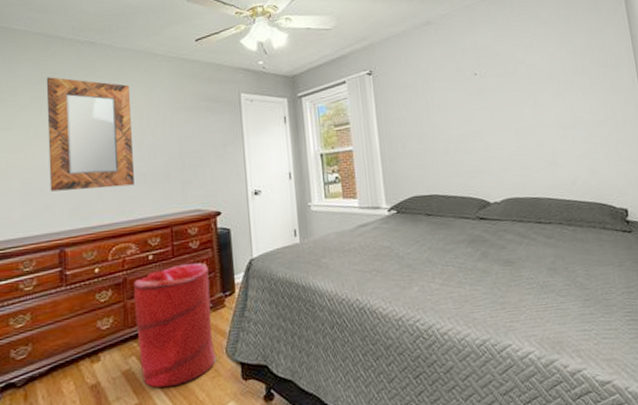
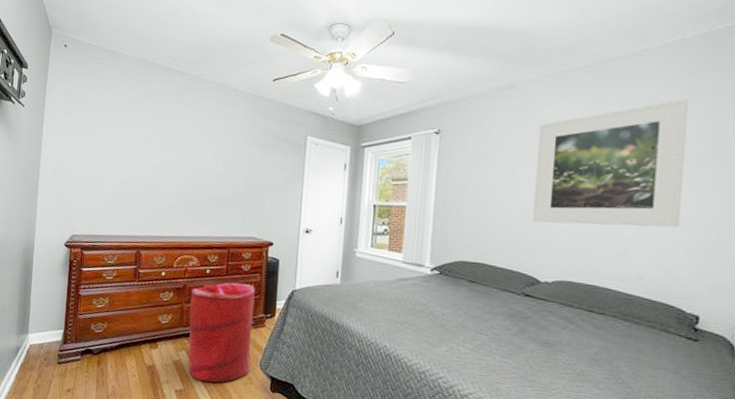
home mirror: present [46,77,134,192] -> none [134,100,209,207]
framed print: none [460,18,594,147] -> present [533,98,689,228]

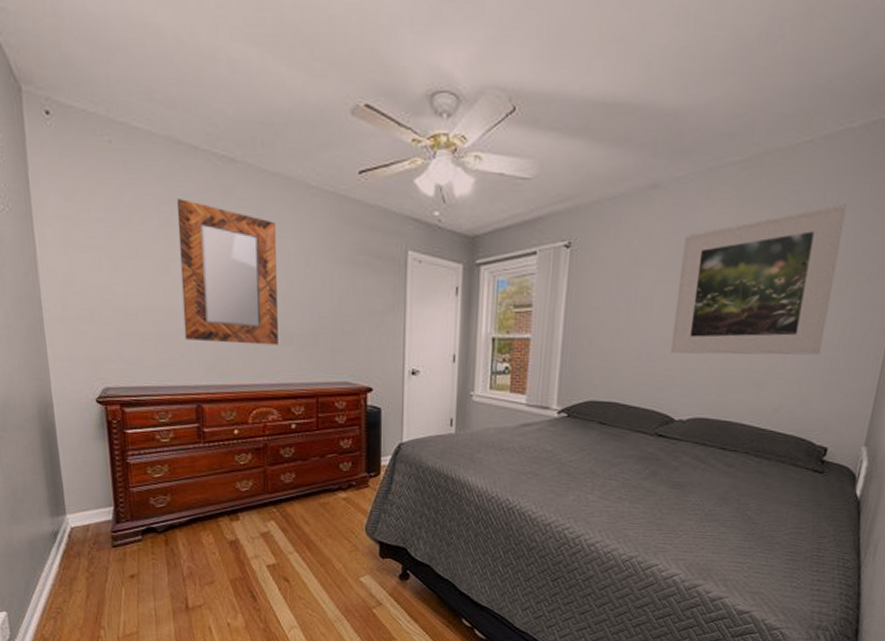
home mirror: none [134,100,209,207] -> present [176,199,278,345]
laundry hamper: present [188,282,255,383] -> none [274,437,355,554]

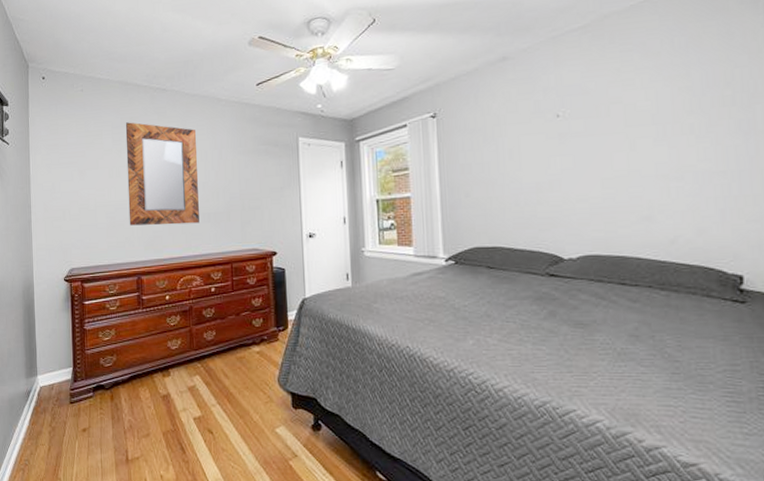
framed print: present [671,204,847,355] -> none [541,46,707,198]

